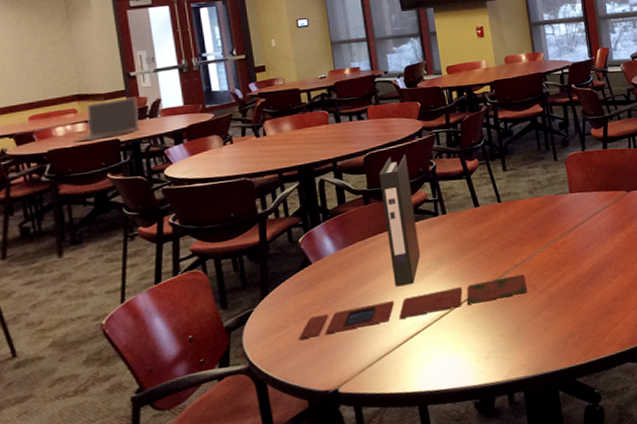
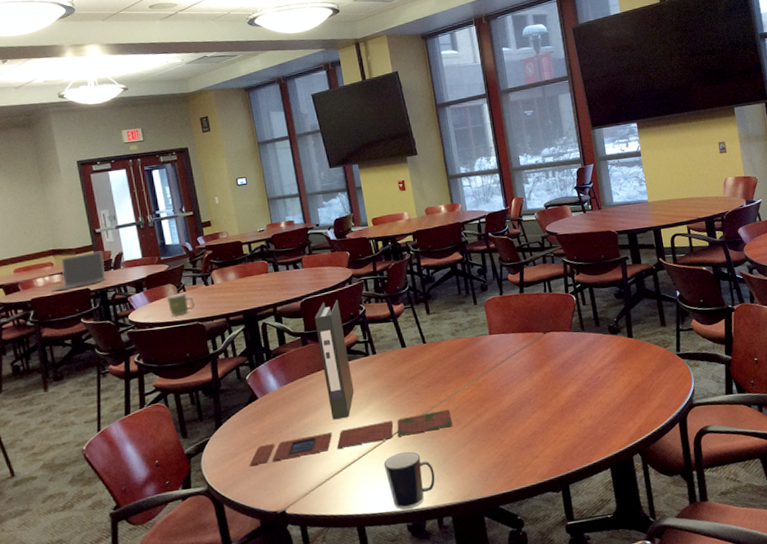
mug: none [211,145,243,171] -> present [167,292,195,316]
mug: none [450,321,507,385] -> present [383,451,435,510]

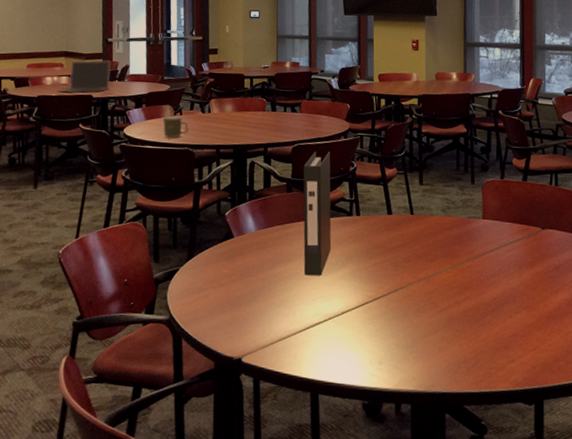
papers: present [249,409,452,466] -> none [214,286,428,309]
mug: present [383,451,435,510] -> none [348,324,400,386]

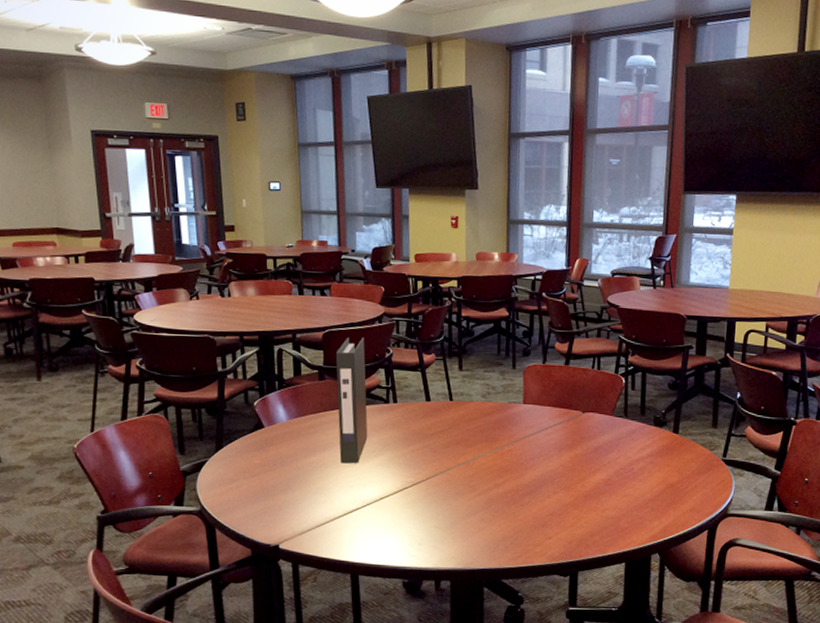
laptop: present [57,60,111,94] -> none [52,238,113,276]
mug: present [163,115,189,138] -> none [178,300,207,325]

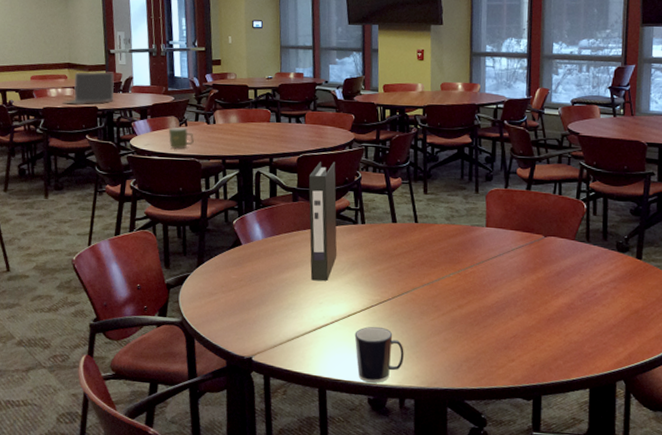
laptop: none [52,238,113,276] -> present [62,71,115,105]
mug: none [178,300,207,325] -> present [169,127,194,149]
mug: none [387,508,440,566] -> present [354,326,404,383]

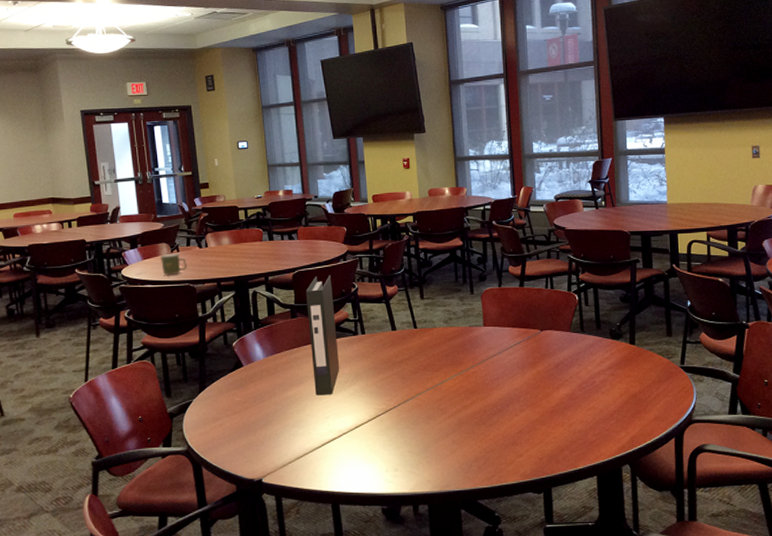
laptop: present [62,71,115,105] -> none [49,203,102,240]
mug: present [354,326,404,383] -> none [363,435,414,492]

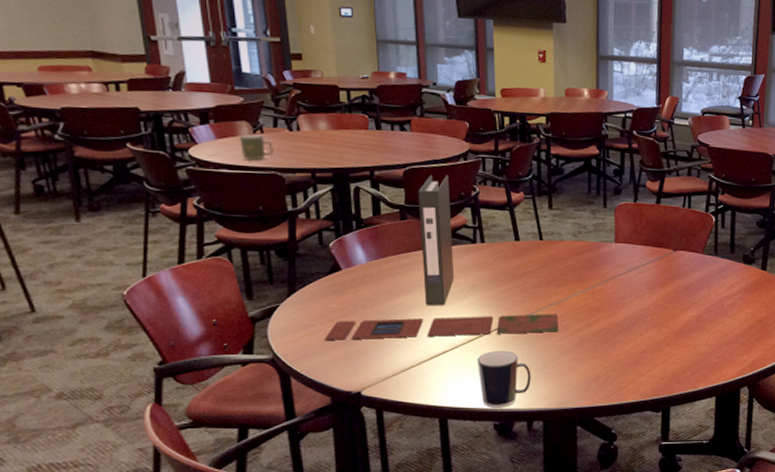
papers: none [230,398,437,431] -> present [324,314,558,340]
mug: none [363,435,414,492] -> present [477,350,531,408]

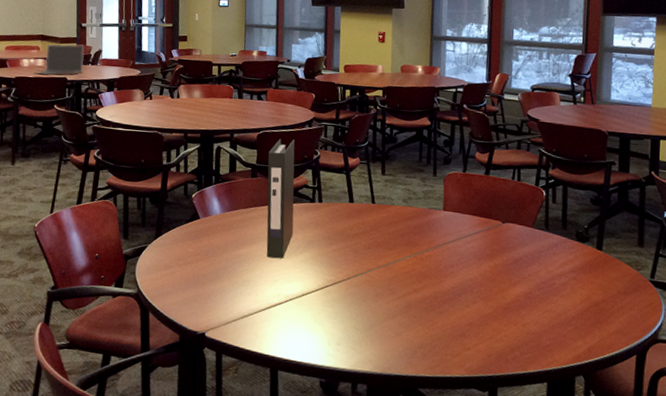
laptop: none [88,63,162,106] -> present [34,44,85,76]
mug: present [240,134,273,161] -> none [134,100,158,122]
papers: present [324,314,558,340] -> none [180,264,386,295]
mug: present [477,350,531,408] -> none [308,307,358,366]

